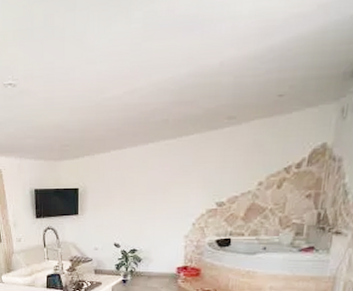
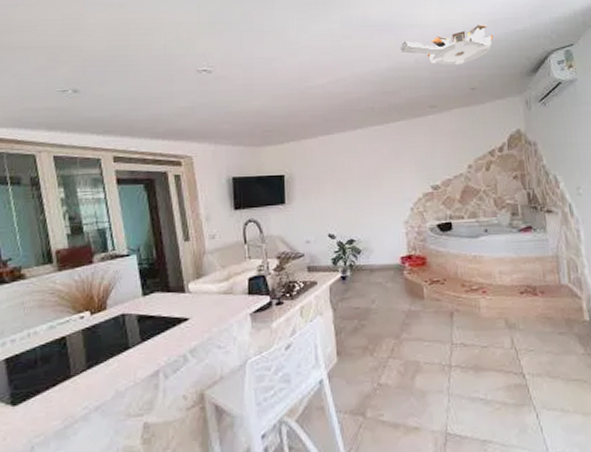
architectural model: none [205,10,320,67] -> present [401,24,494,65]

